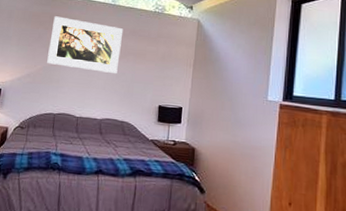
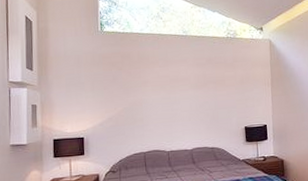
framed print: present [47,16,124,73] -> none [126,55,200,105]

